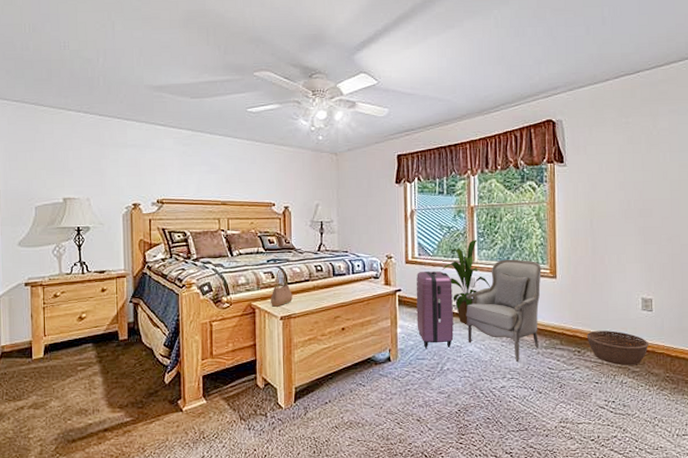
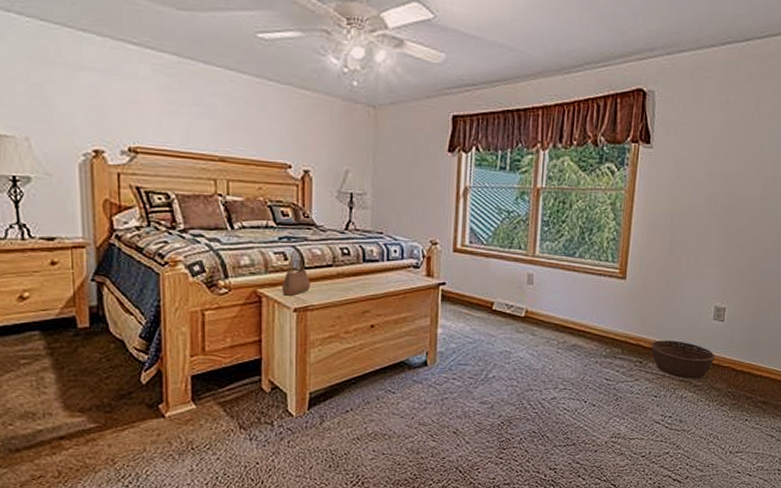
suitcase: present [416,271,454,348] -> none [461,263,507,353]
house plant: present [442,239,491,324] -> none [496,228,552,327]
armchair: present [465,259,541,362] -> none [518,254,611,371]

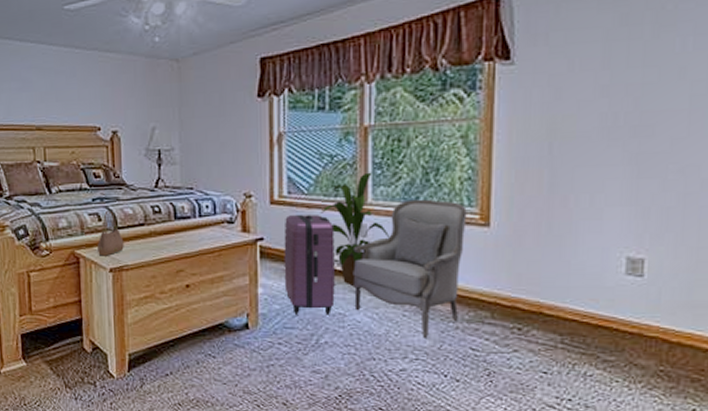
suitcase: none [461,263,507,353] -> present [284,215,335,315]
house plant: none [496,228,552,327] -> present [320,172,391,286]
armchair: none [518,254,611,371] -> present [352,199,467,338]
basket: present [650,340,715,379] -> none [532,302,633,352]

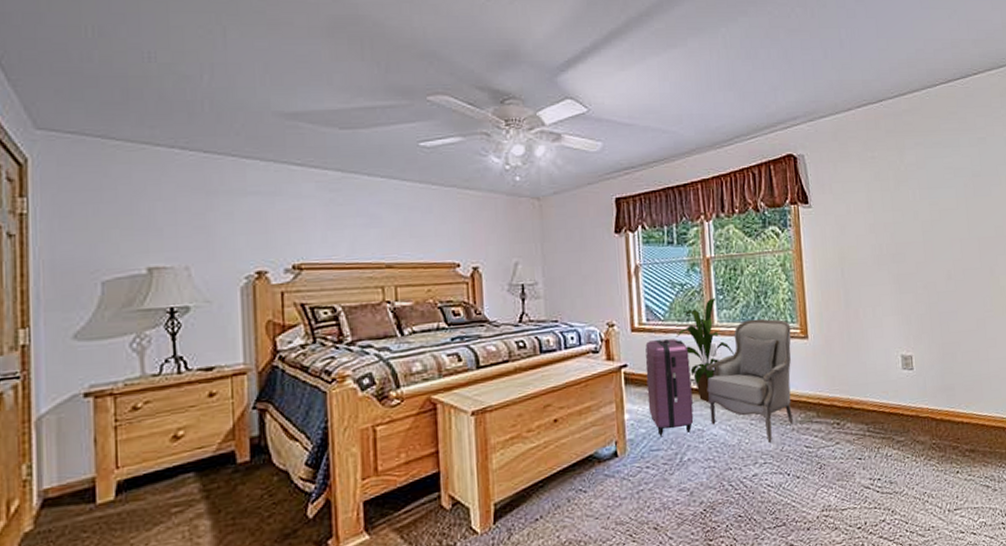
handbag: present [97,211,124,256] -> none [457,350,487,399]

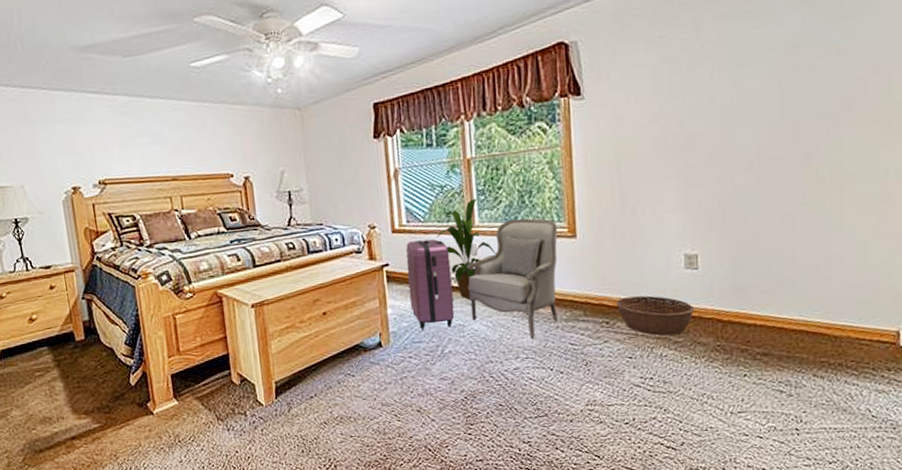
basket: none [845,395,912,435] -> present [616,295,694,336]

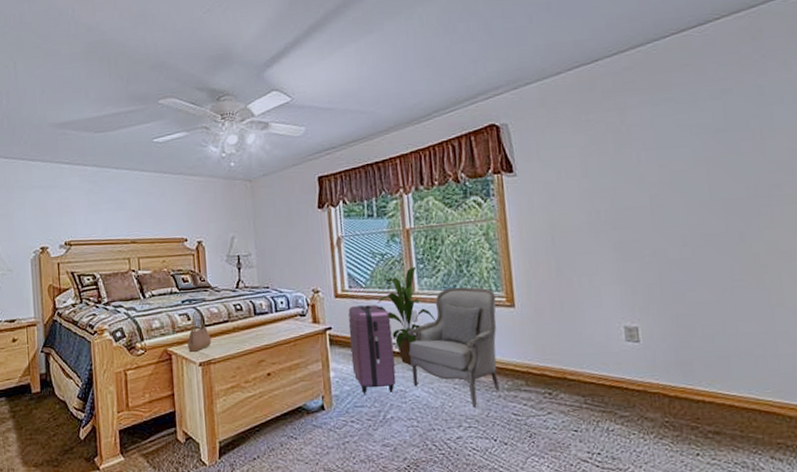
handbag: none [238,251,264,294] -> present [187,311,211,352]
basket: present [616,295,694,336] -> none [558,367,638,409]

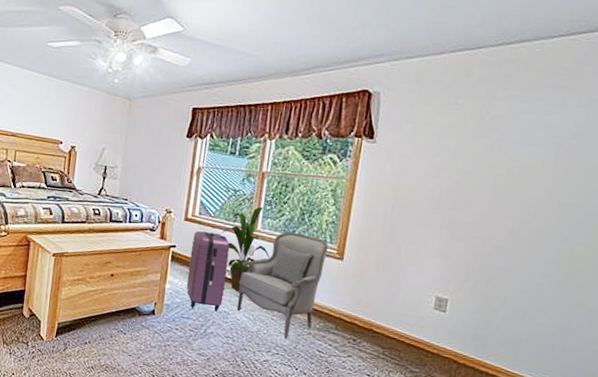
handbag: present [187,311,211,352] -> none [46,208,68,243]

